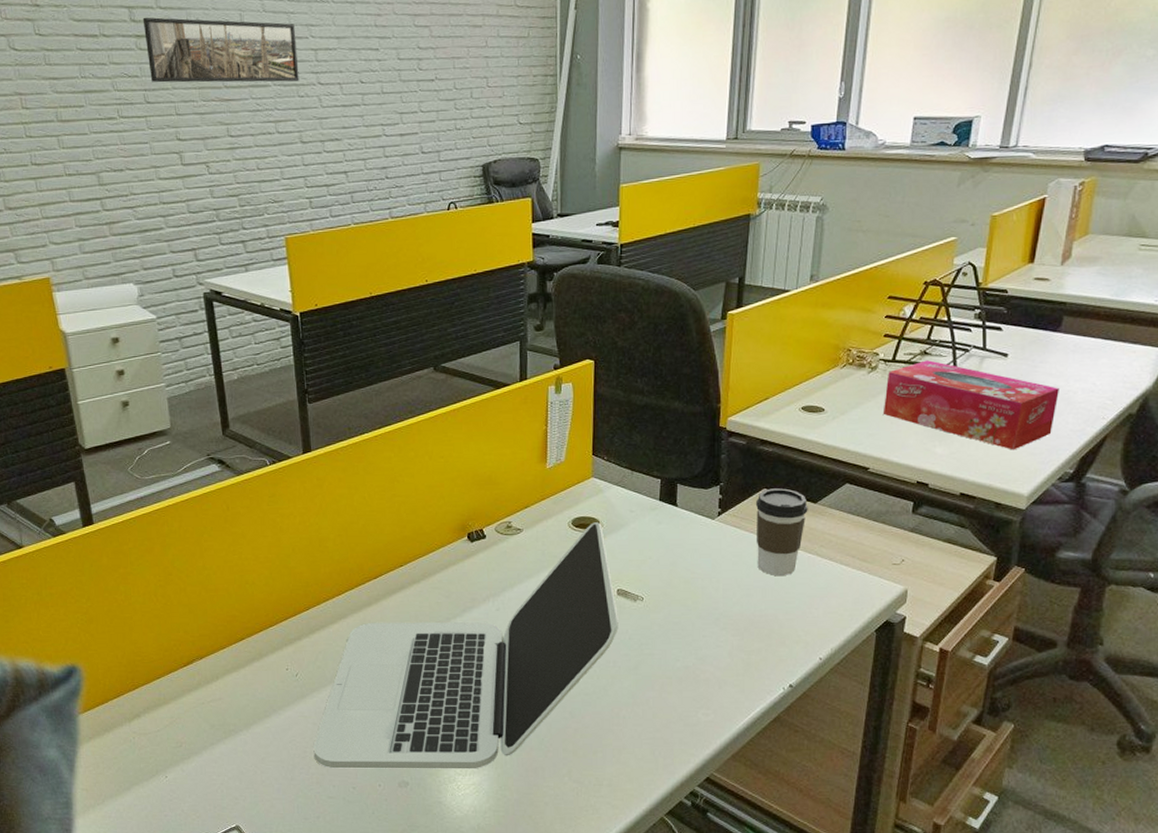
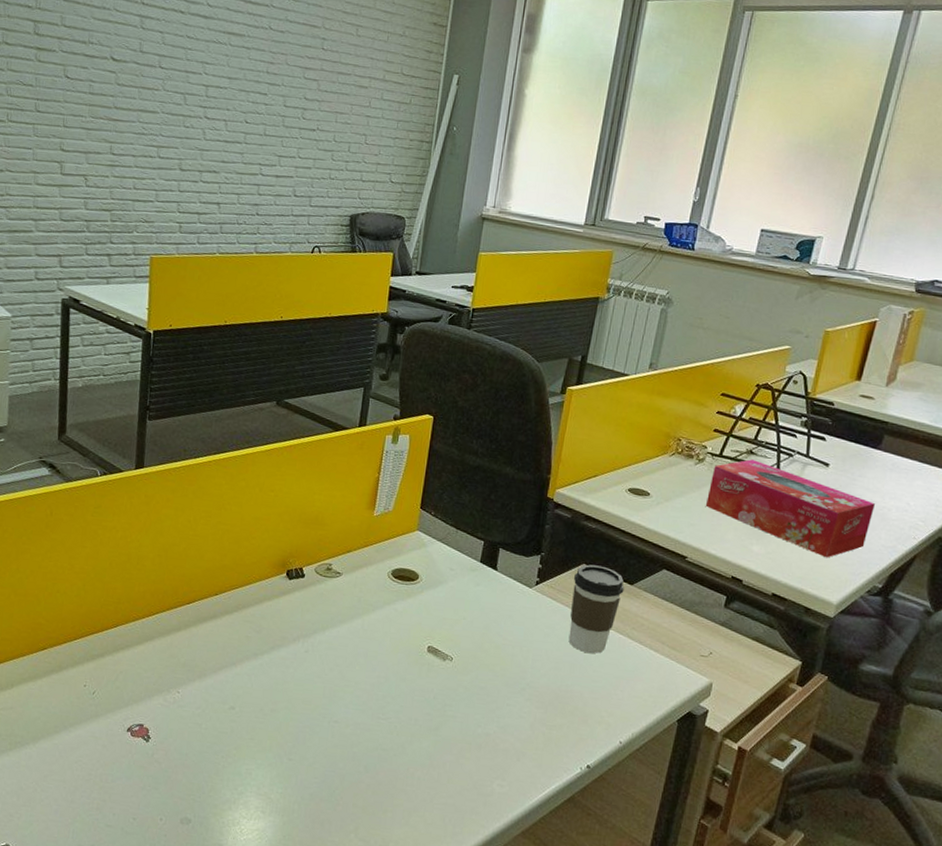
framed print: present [142,17,299,83] -> none [44,32,191,112]
laptop: present [313,522,619,770] -> none [98,576,426,814]

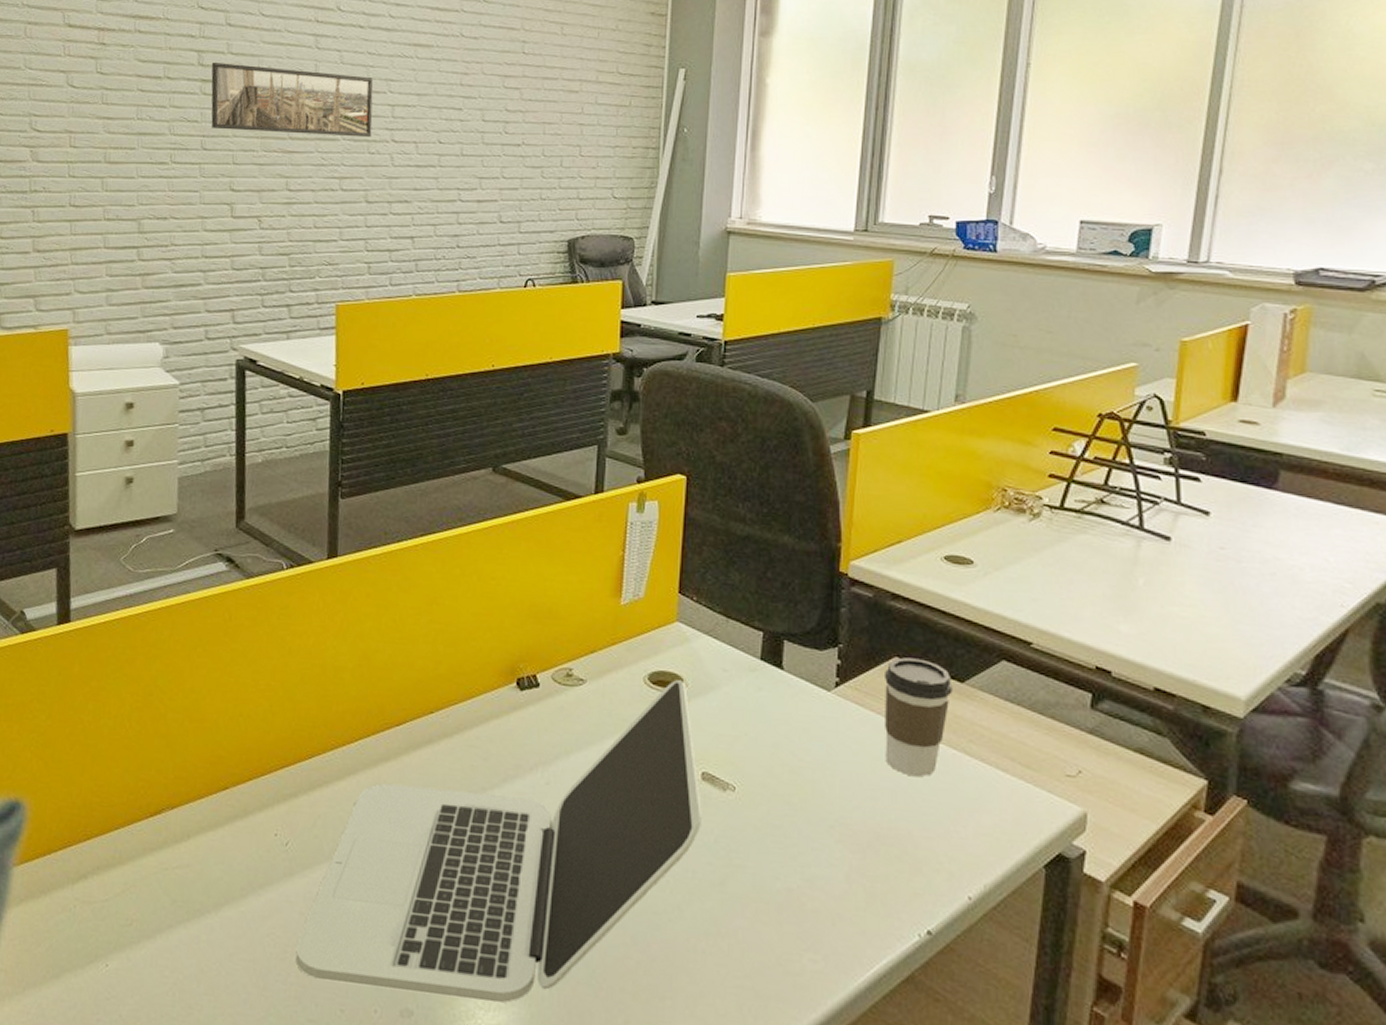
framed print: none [44,32,191,112] -> present [211,62,373,137]
laptop: none [98,576,426,814] -> present [295,680,702,1004]
tissue box: present [705,459,875,558] -> none [1048,511,1280,638]

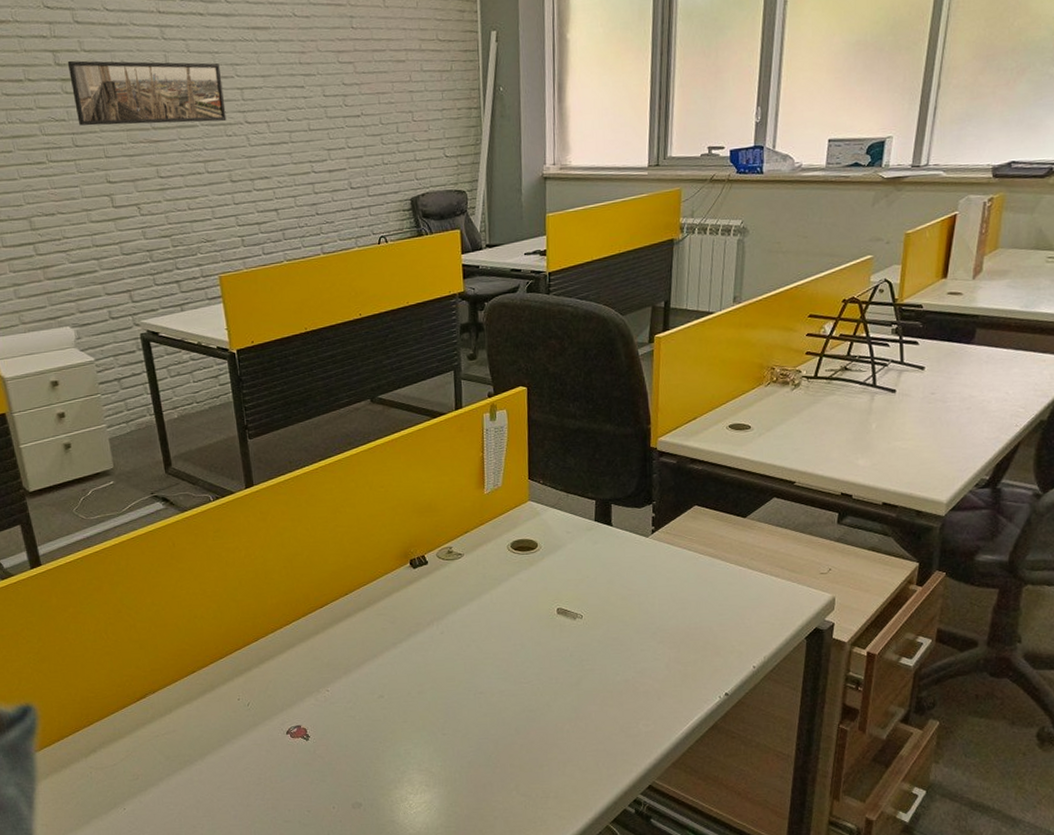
laptop: present [295,680,702,1004] -> none [267,544,560,794]
coffee cup: present [885,657,953,778] -> none [688,504,738,590]

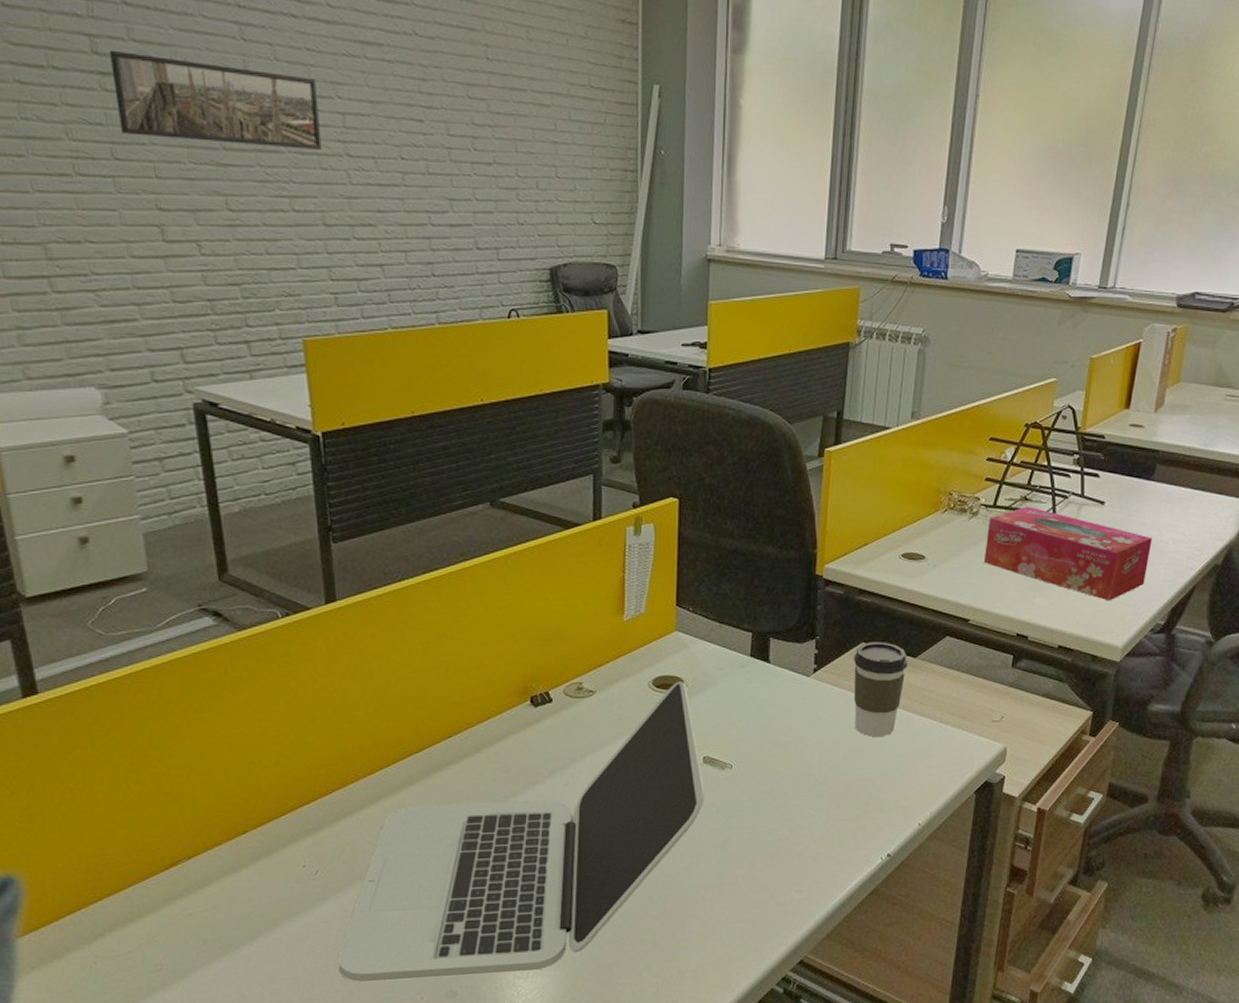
laptop: none [267,544,560,794] -> present [338,682,705,983]
coffee cup: none [688,504,738,590] -> present [854,642,908,738]
tissue box: none [806,375,974,460] -> present [983,506,1152,601]

